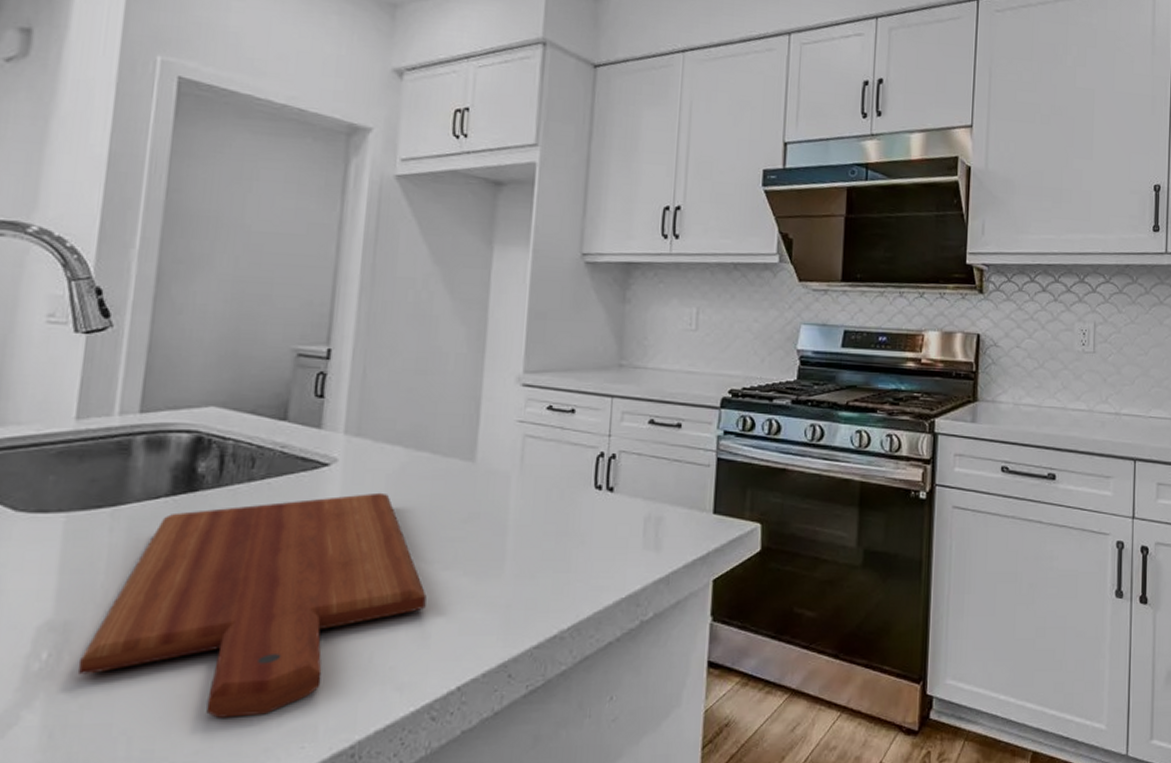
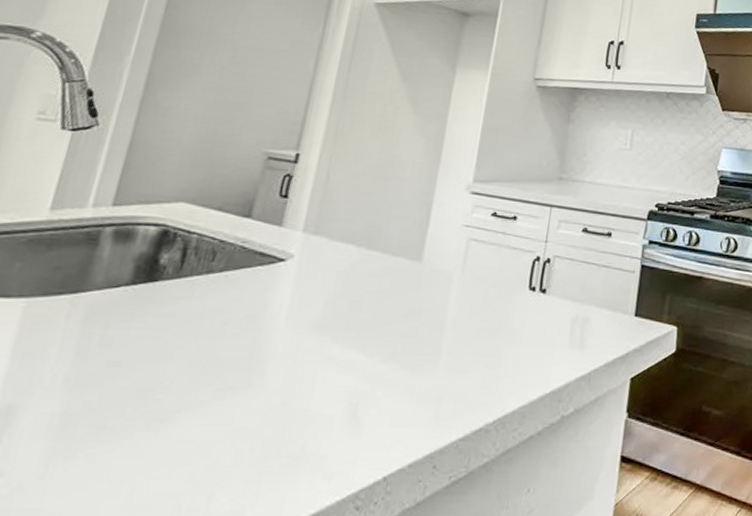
cutting board: present [77,492,427,718] -> none [13,287,364,504]

